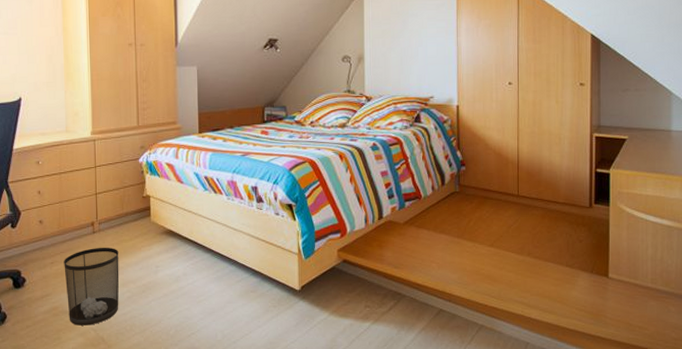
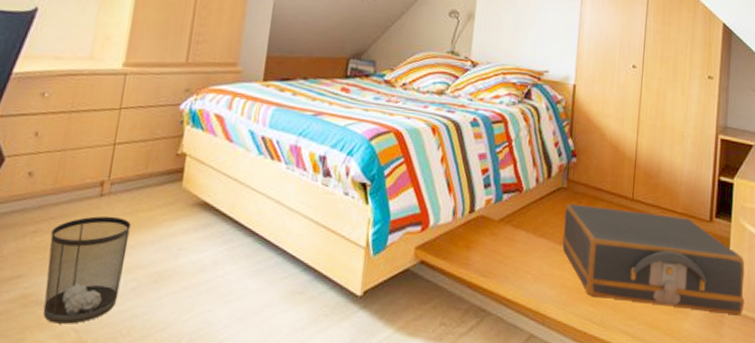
suitcase: none [459,204,626,283] -> present [562,203,745,316]

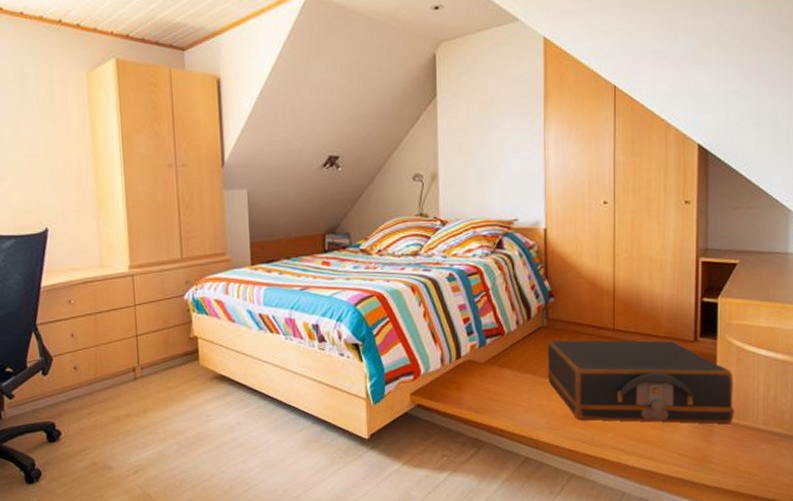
waste bin: present [43,216,131,324] -> none [103,395,167,482]

